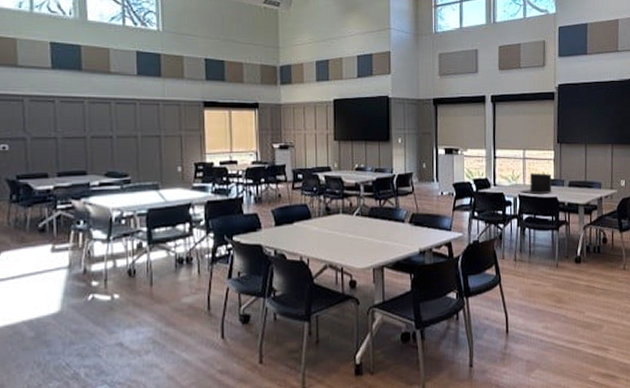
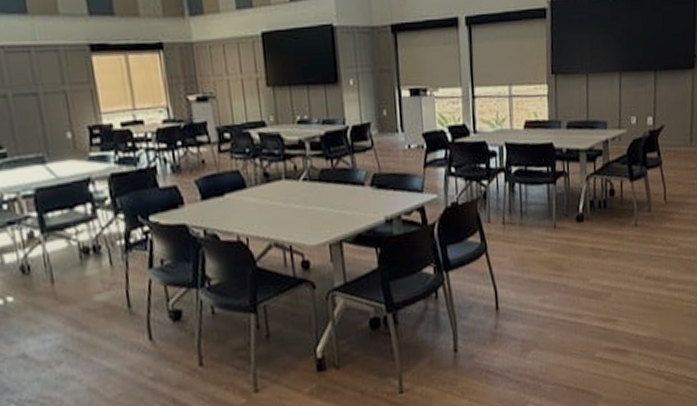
laptop computer: present [520,173,552,195] -> none [506,113,546,141]

